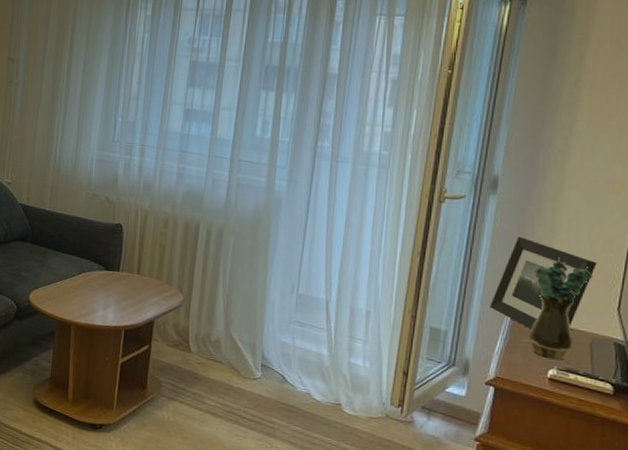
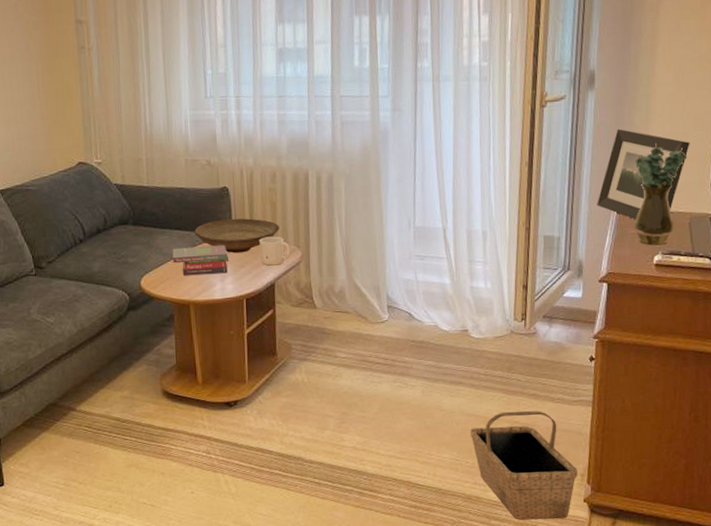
books: none [61,270,114,303] -> present [172,244,229,275]
decorative bowl: none [85,252,166,287] -> present [194,218,280,254]
mug: none [143,276,174,305] -> present [259,236,291,266]

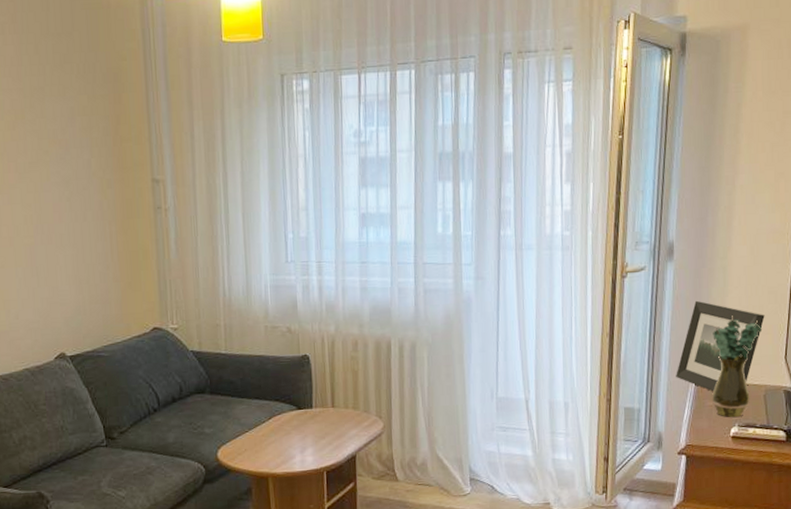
books: present [172,244,229,275] -> none [250,415,310,447]
decorative bowl: present [194,218,280,254] -> none [273,387,361,424]
mug: present [259,236,291,266] -> none [340,406,373,437]

